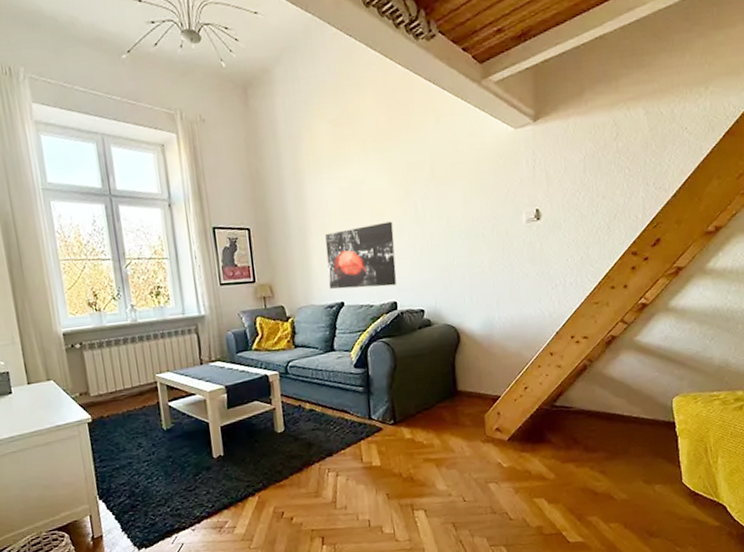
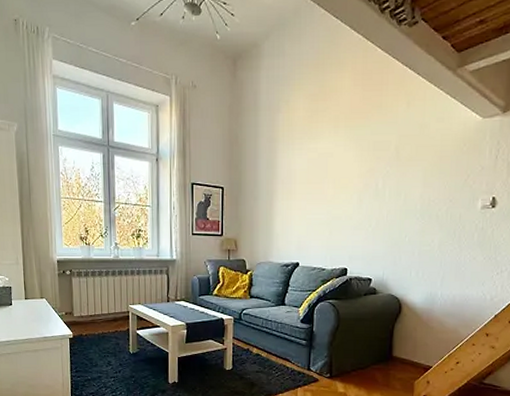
wall art: present [325,221,397,289] -> none [287,194,353,253]

